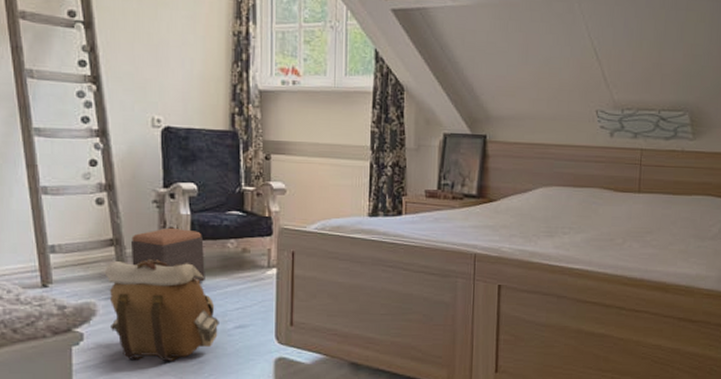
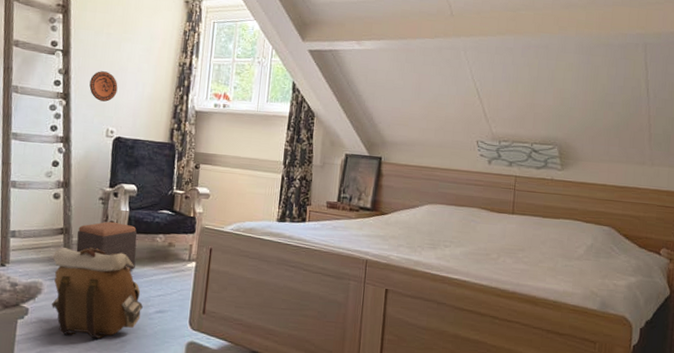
decorative plate: none [123,46,160,84] -> present [89,71,118,102]

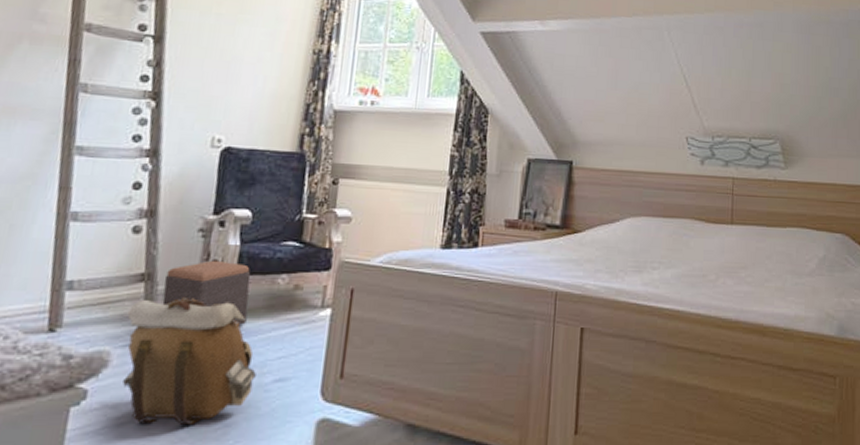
decorative plate: present [89,71,118,102] -> none [189,62,230,101]

